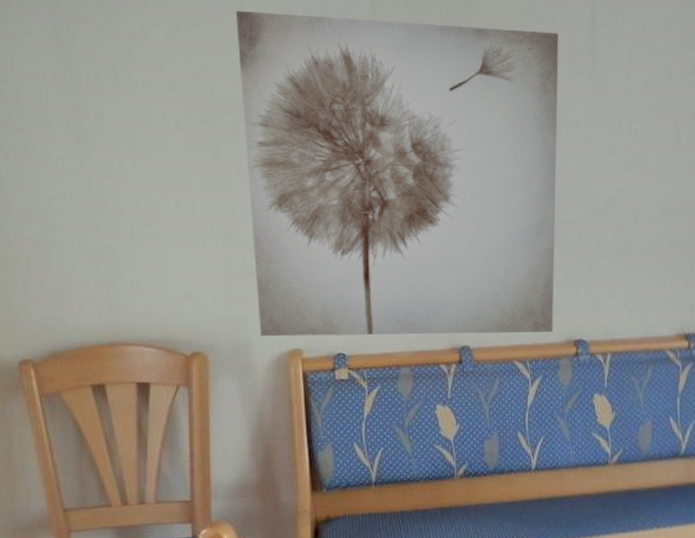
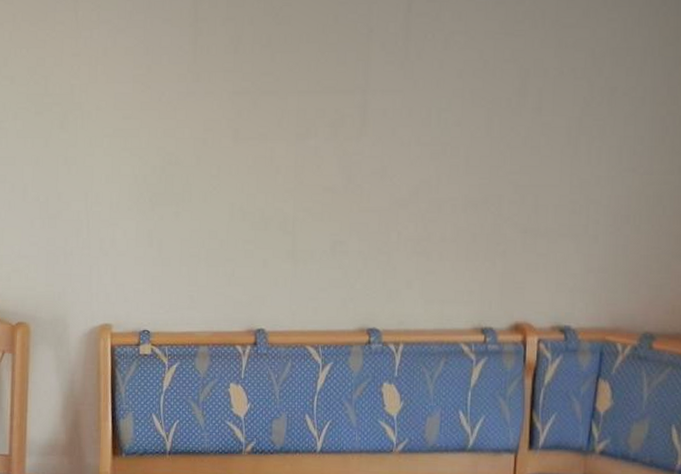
wall art: present [236,10,559,337] -> none [71,8,373,320]

